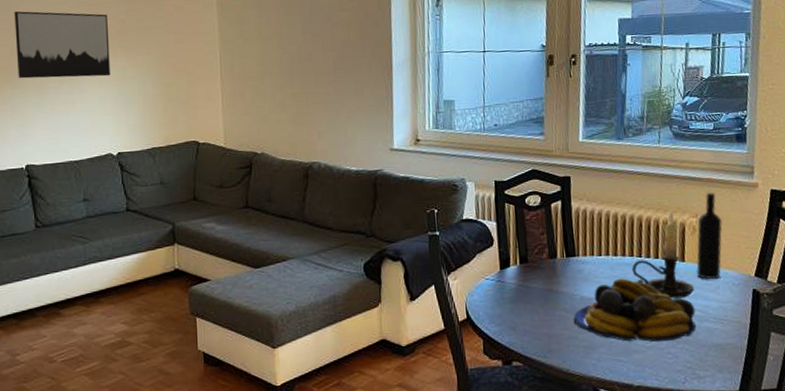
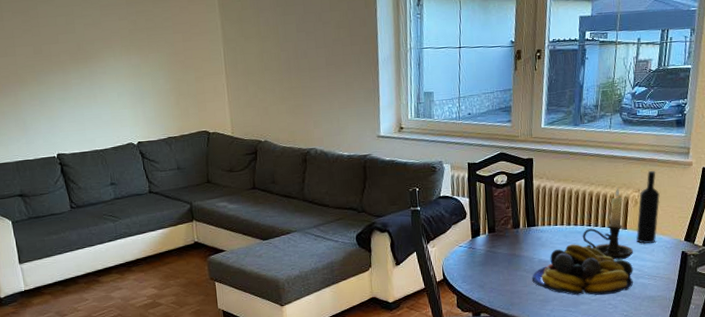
wall art: present [14,11,110,79] -> none [33,12,126,76]

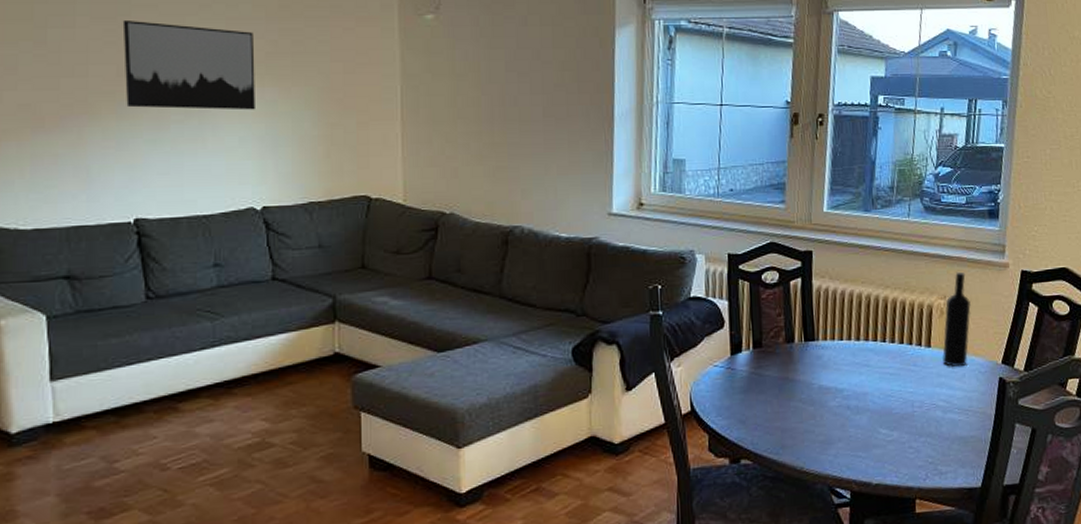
wall art: none [33,12,126,76] -> present [122,19,255,110]
fruit bowl: present [532,244,633,296] -> none [809,365,940,436]
candle holder: present [582,187,633,260] -> none [874,292,939,388]

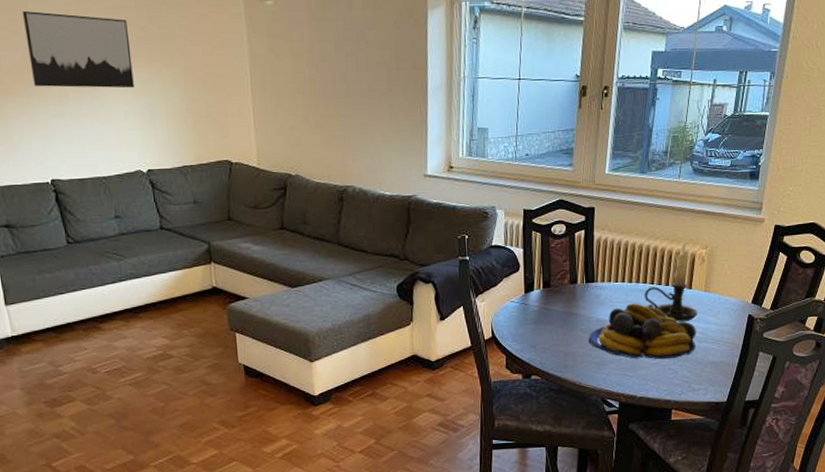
fruit bowl: none [809,365,940,436] -> present [588,303,696,360]
candle holder: none [874,292,939,388] -> present [644,242,697,322]
wine bottle: present [941,271,971,367] -> none [700,225,728,306]

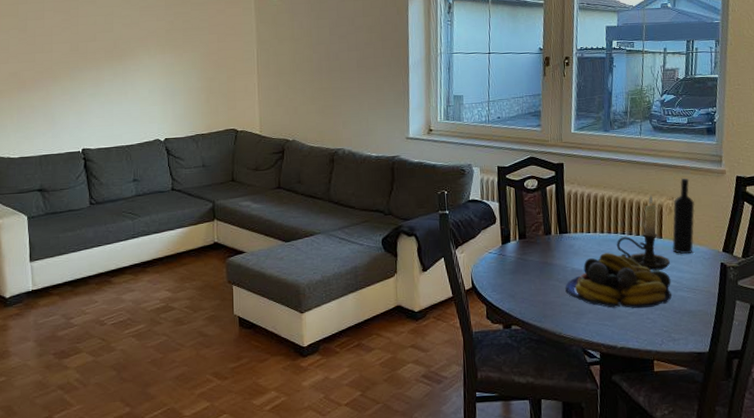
wall art: present [22,10,134,88] -> none [74,12,159,72]
wine bottle: none [700,225,728,306] -> present [671,178,695,255]

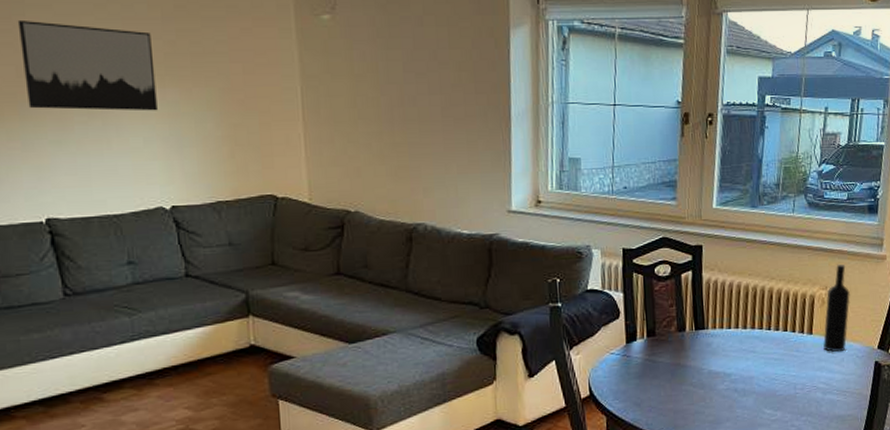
wall art: none [74,12,159,72] -> present [17,19,158,111]
fruit bowl: present [565,252,672,309] -> none [700,351,820,416]
candle holder: present [616,194,670,271] -> none [760,283,820,372]

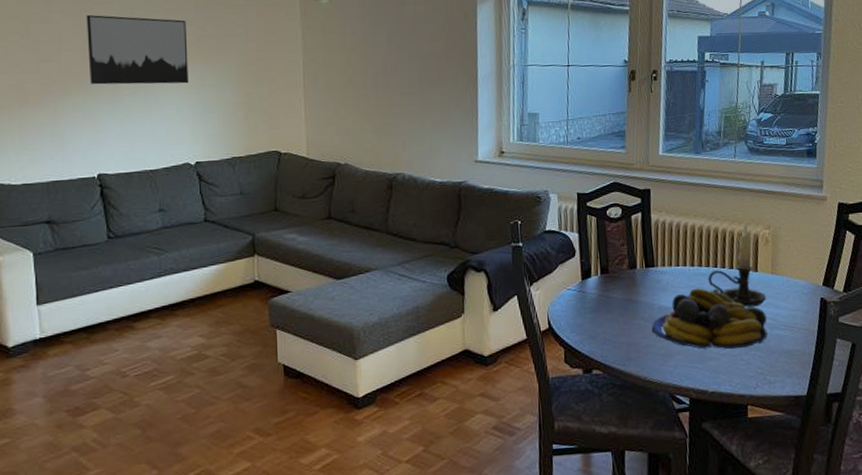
fruit bowl: none [700,351,820,416] -> present [651,288,767,350]
candle holder: none [760,283,820,372] -> present [707,223,766,307]
wine bottle: present [822,264,850,353] -> none [768,205,794,289]

